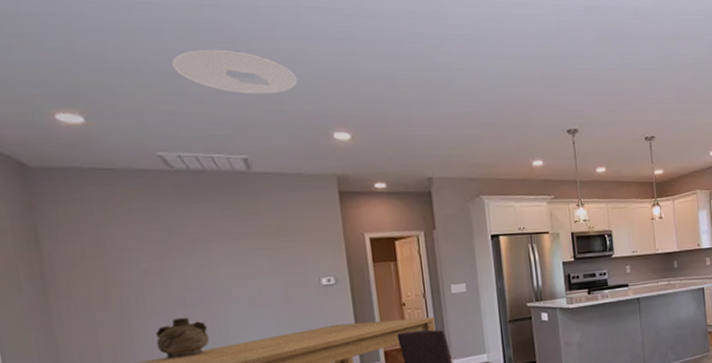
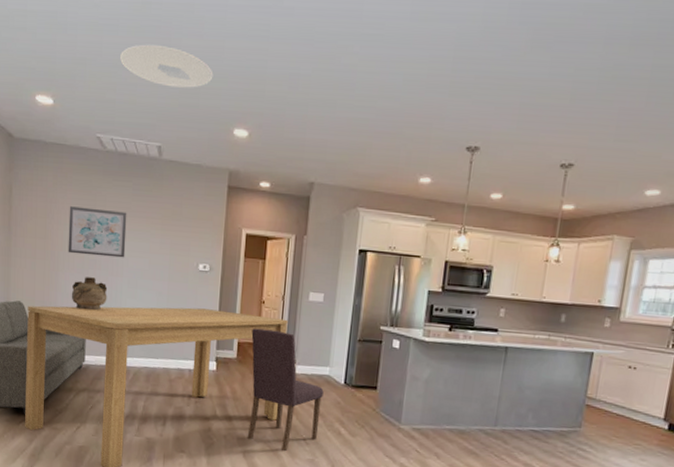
wall art: none [133,236,225,296] -> present [68,206,127,258]

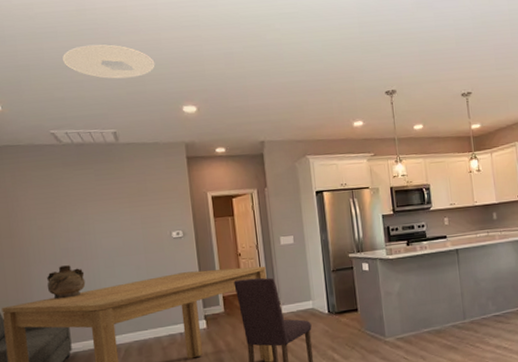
wall art: present [68,206,127,258] -> none [32,197,98,247]

